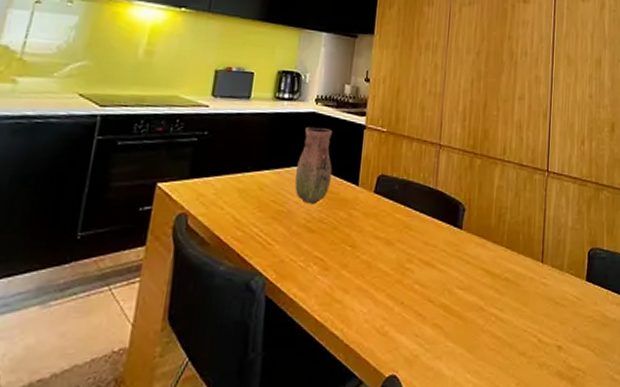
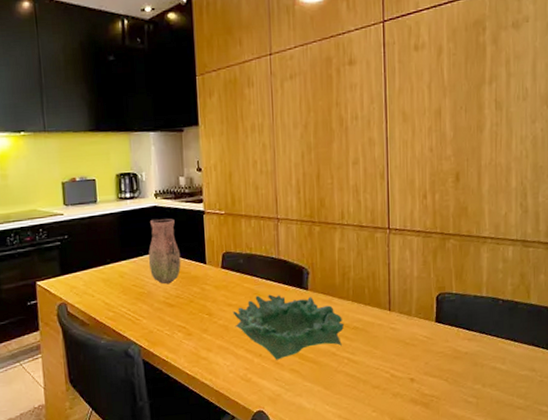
decorative bowl: none [379,230,496,311] -> present [233,294,345,360]

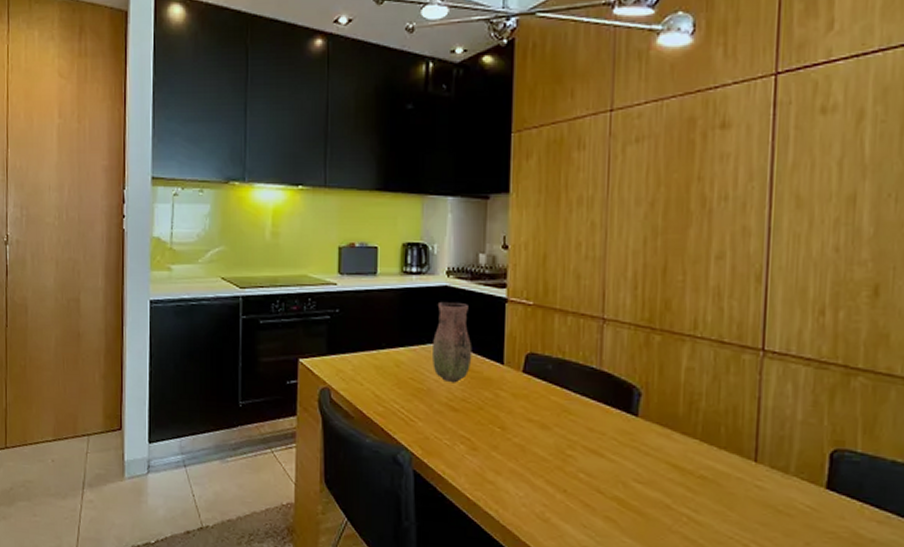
decorative bowl: present [233,294,345,360] -> none [533,414,687,501]

